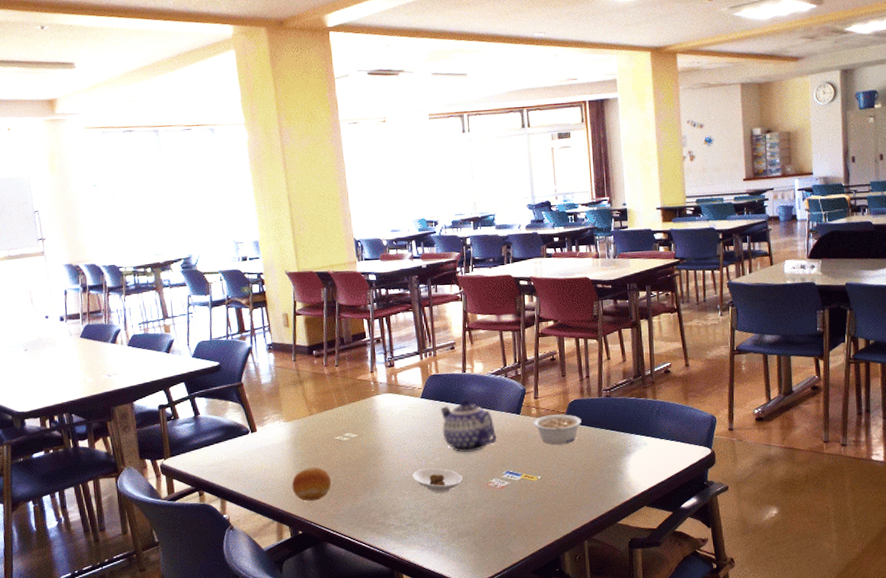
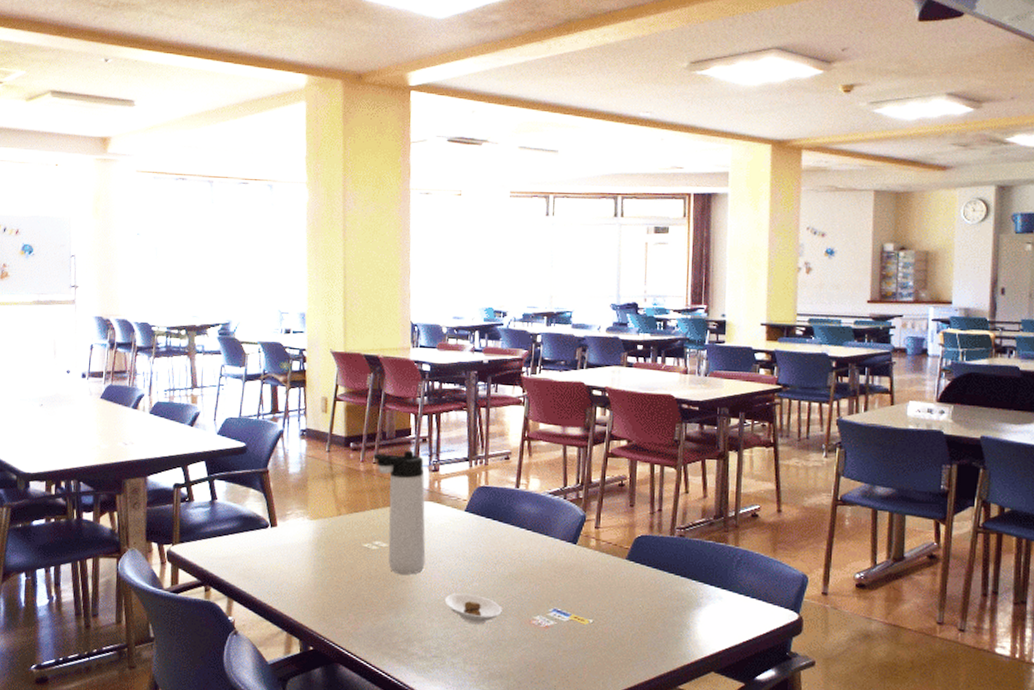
fruit: present [292,466,331,501] -> none [308,574,352,614]
thermos bottle: none [335,351,392,459] -> present [373,450,426,575]
teapot: present [440,398,497,453] -> none [485,517,547,582]
legume: present [533,414,582,445] -> none [590,549,647,586]

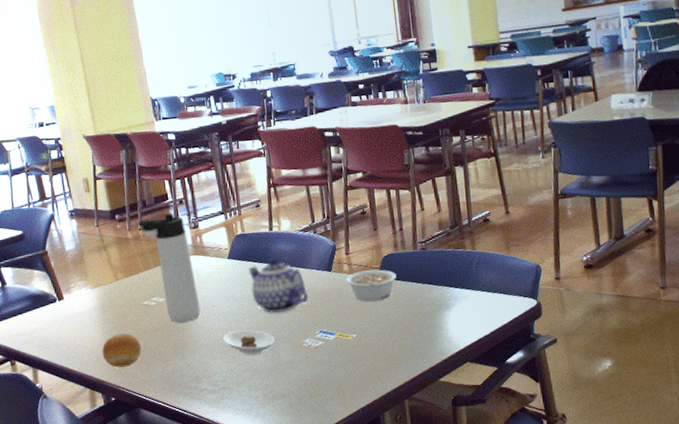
fruit: none [308,574,352,614] -> present [102,332,141,368]
teapot: none [485,517,547,582] -> present [248,257,309,313]
legume: none [590,549,647,586] -> present [345,269,397,302]

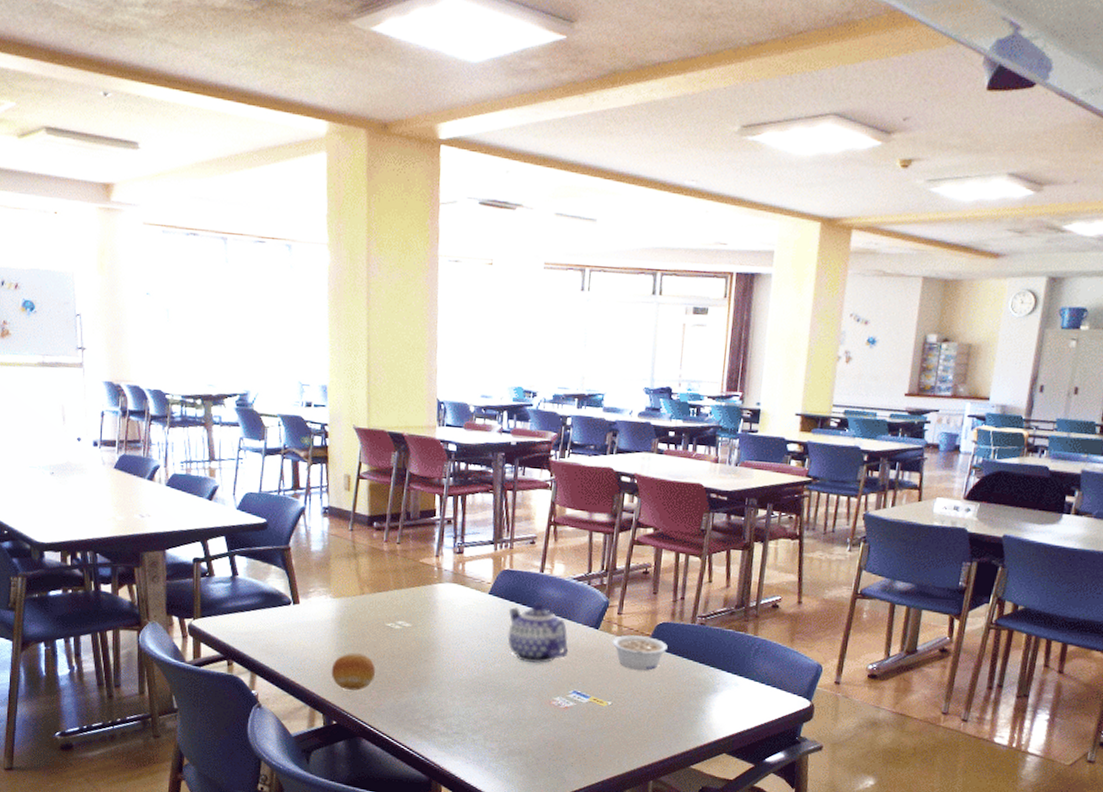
thermos bottle: present [138,213,201,323] -> none [397,531,449,655]
saucer: present [222,329,275,356] -> none [466,673,523,704]

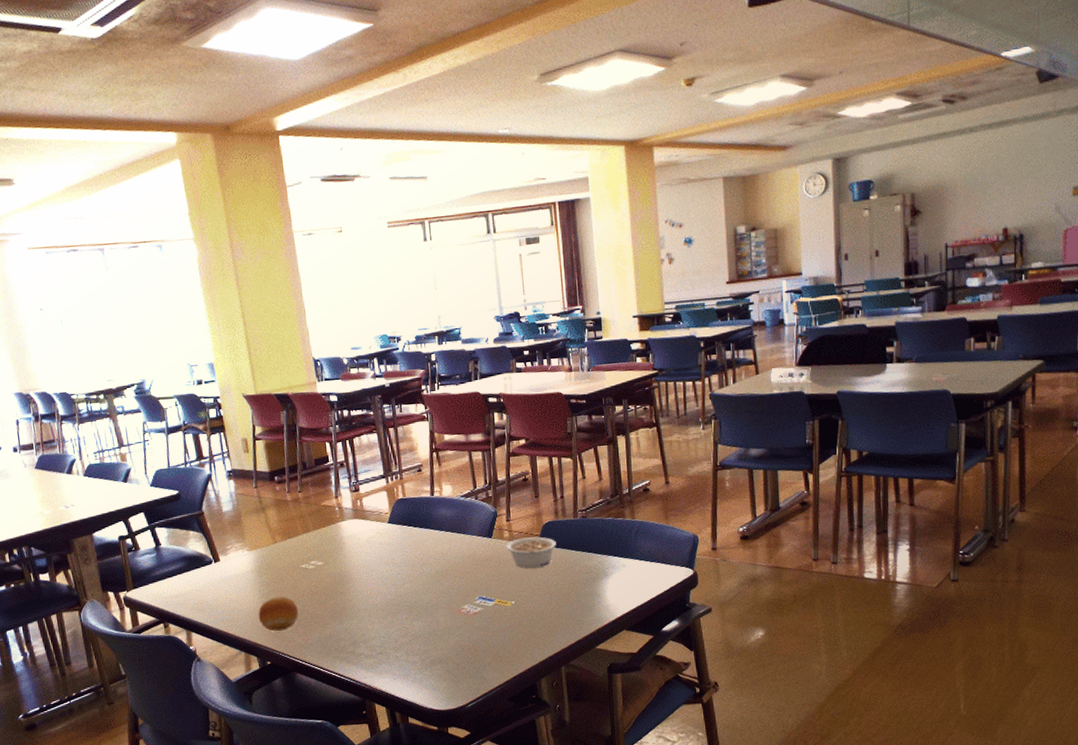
teapot: present [508,601,569,664] -> none [408,522,468,578]

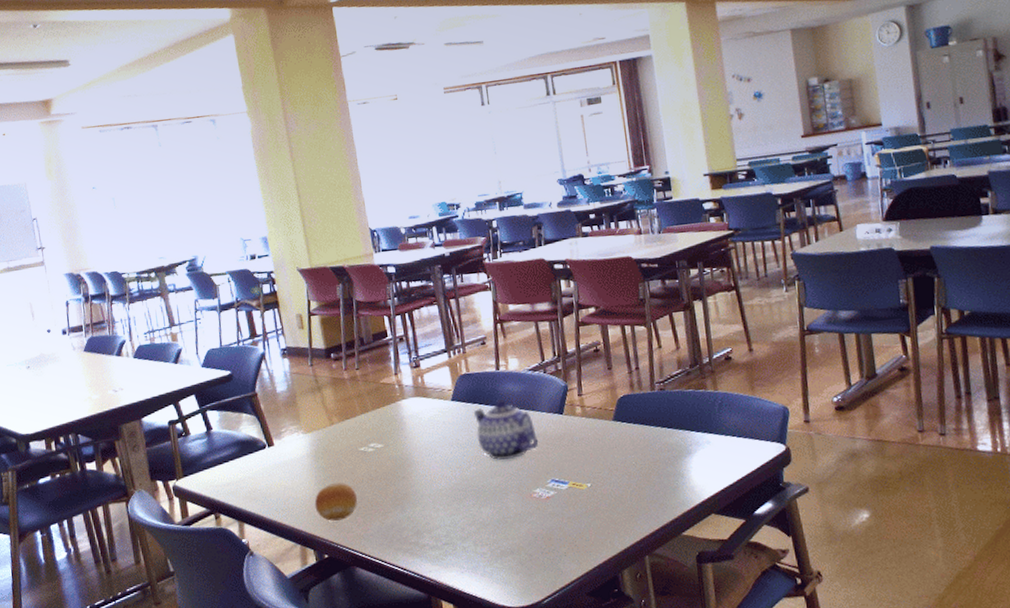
teapot: none [408,522,468,578] -> present [473,398,539,460]
legume: present [506,536,556,568] -> none [578,412,633,447]

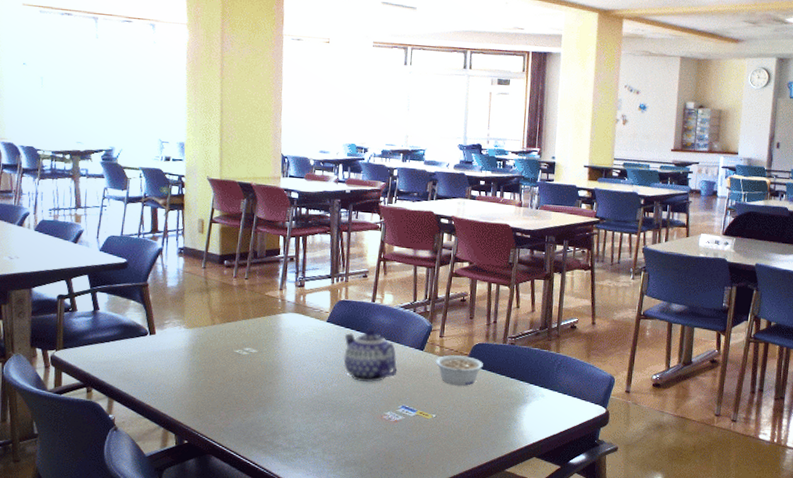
fruit: present [314,482,357,521] -> none [183,377,224,412]
legume: none [578,412,633,447] -> present [435,355,483,386]

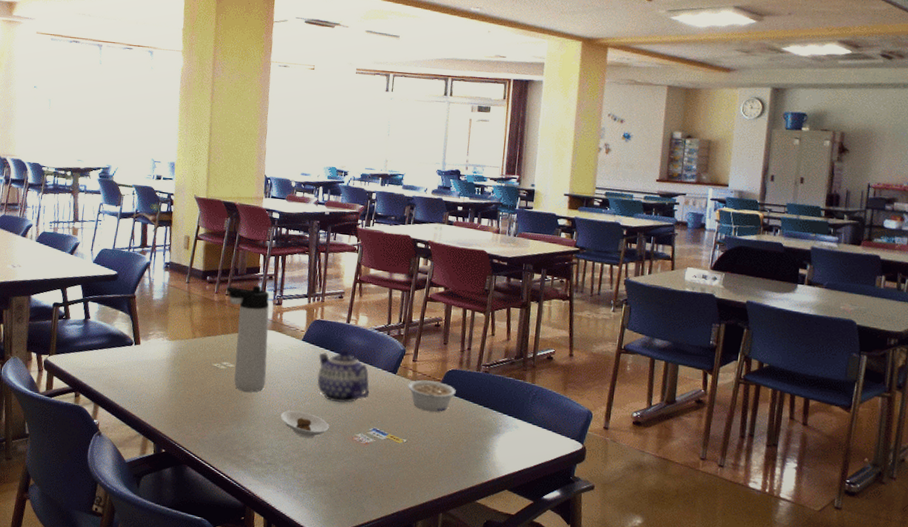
thermos bottle: none [245,268,292,377] -> present [226,285,270,392]
saucer: none [307,392,358,420] -> present [280,410,329,439]

